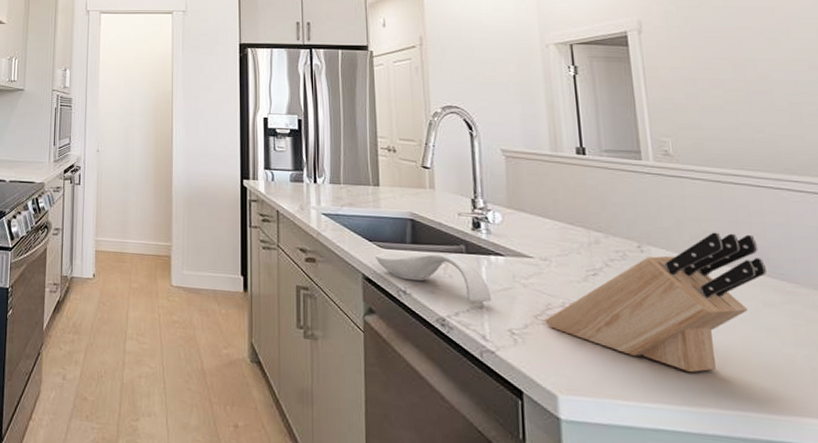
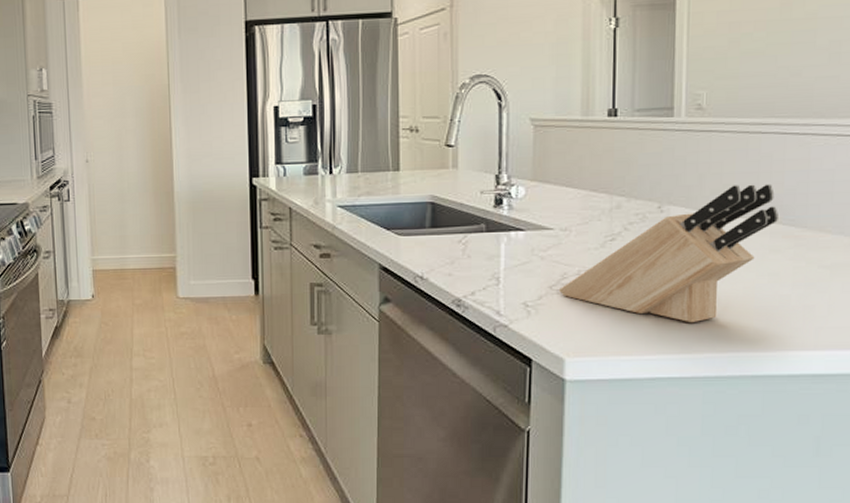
spoon rest: present [374,253,492,303] -> none [392,234,509,280]

